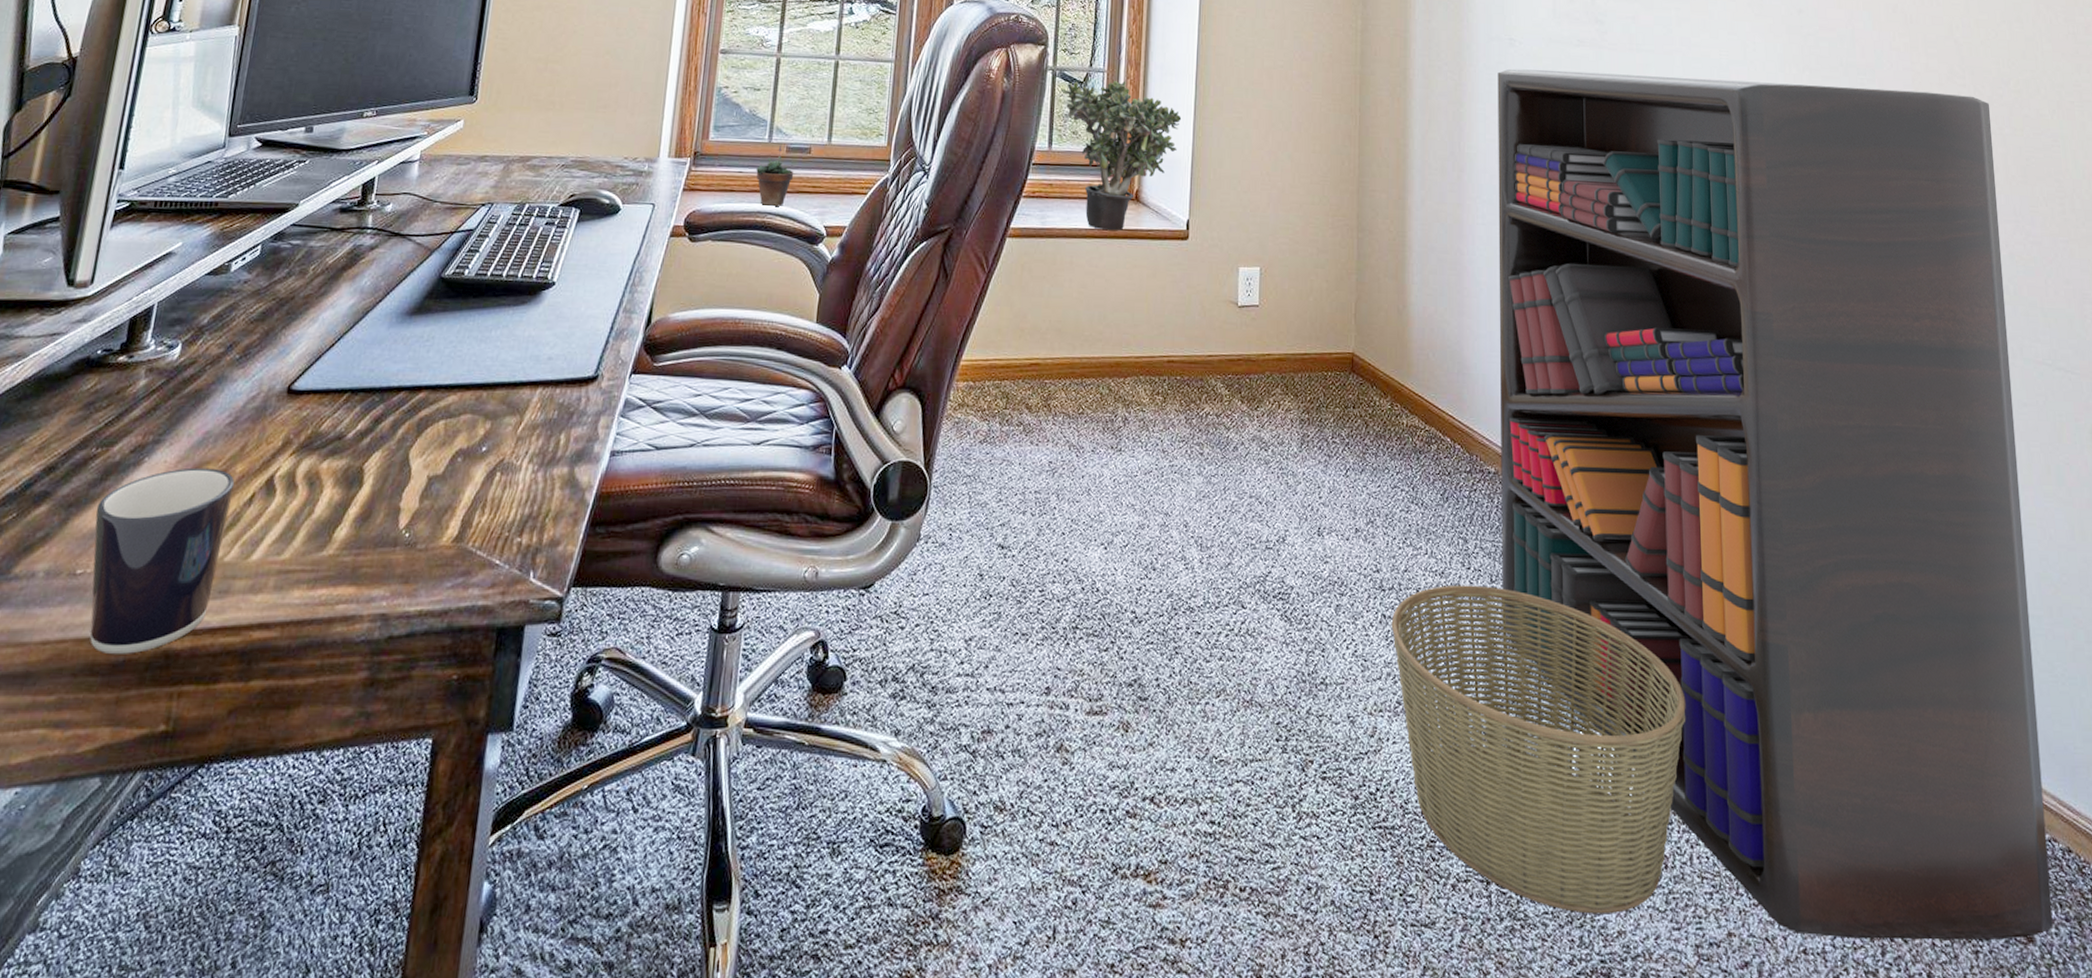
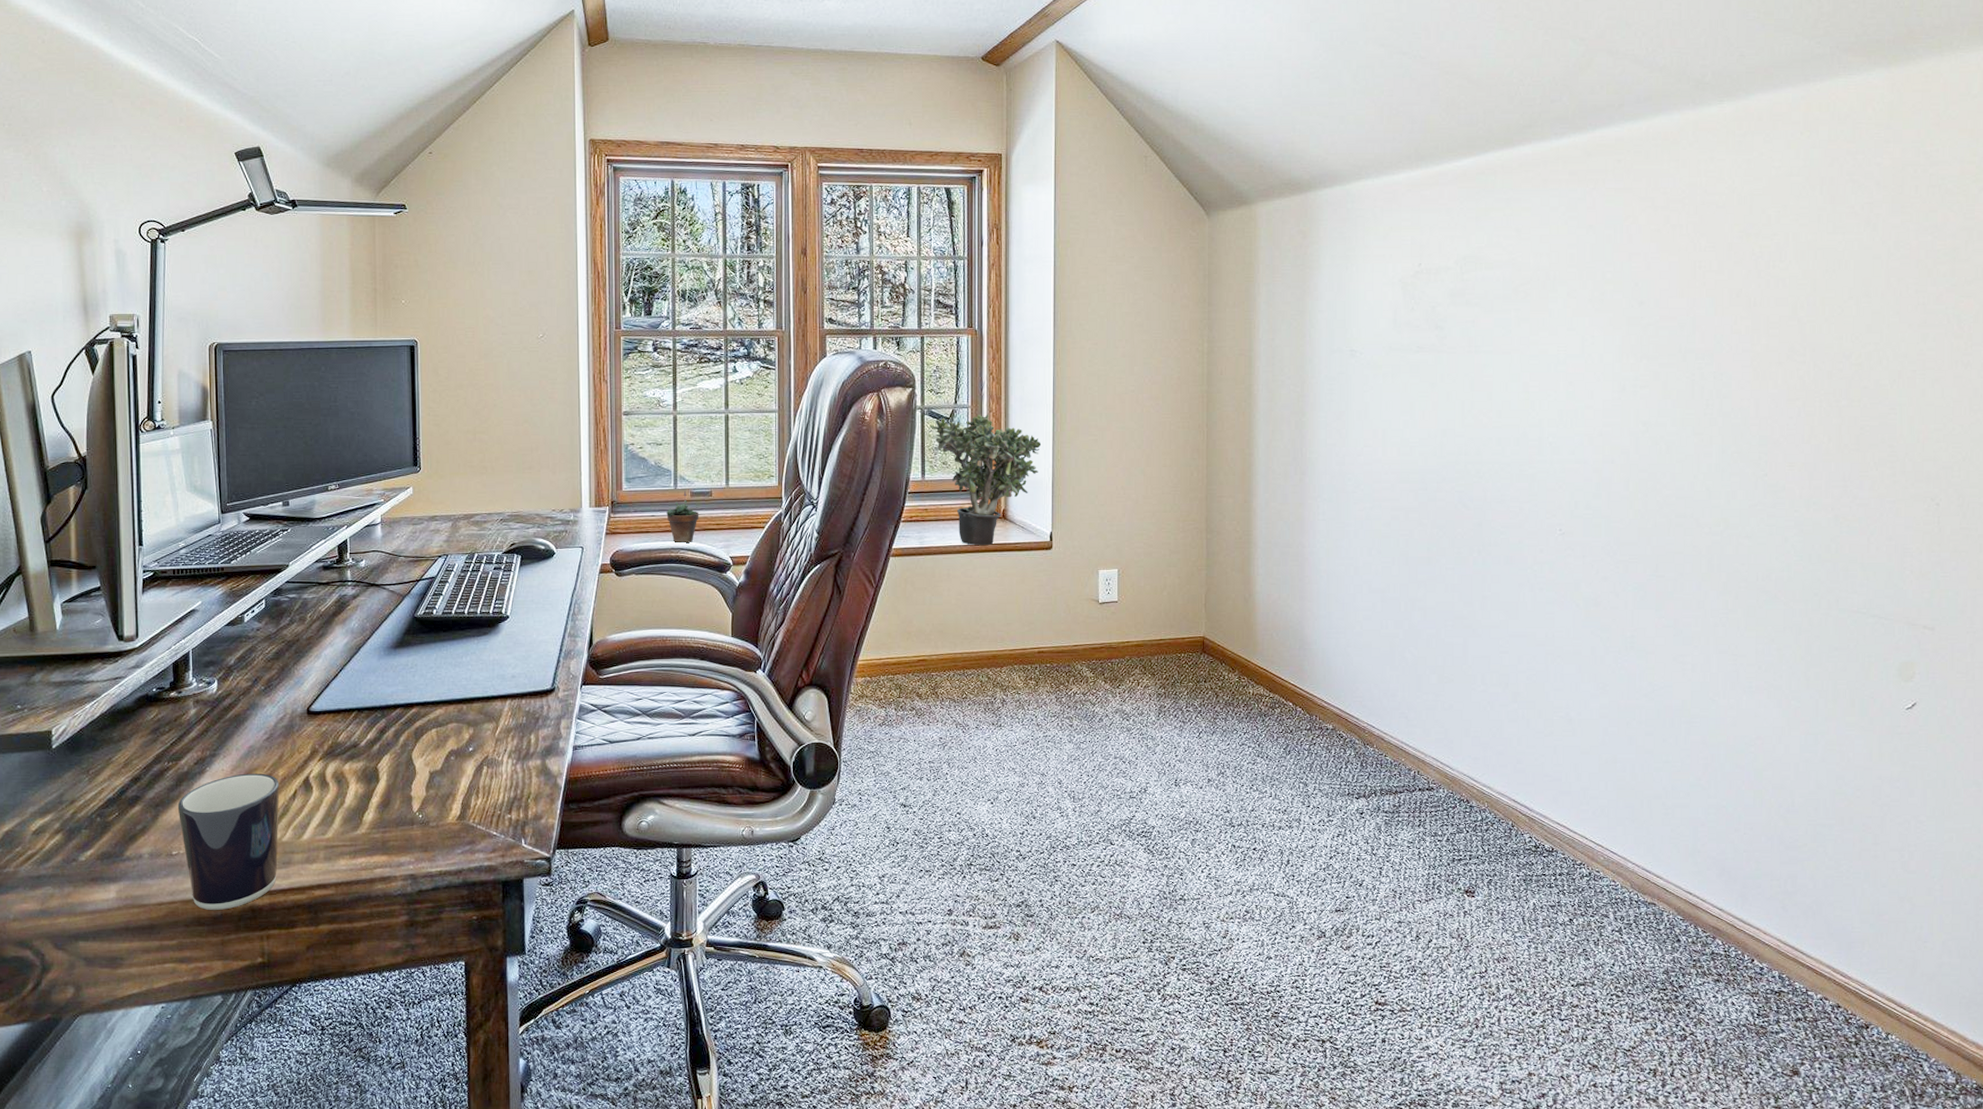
basket: present [1391,584,1686,914] -> none [1240,819,1500,1062]
bookshelf: present [1498,69,2053,940] -> none [1337,371,1829,1075]

